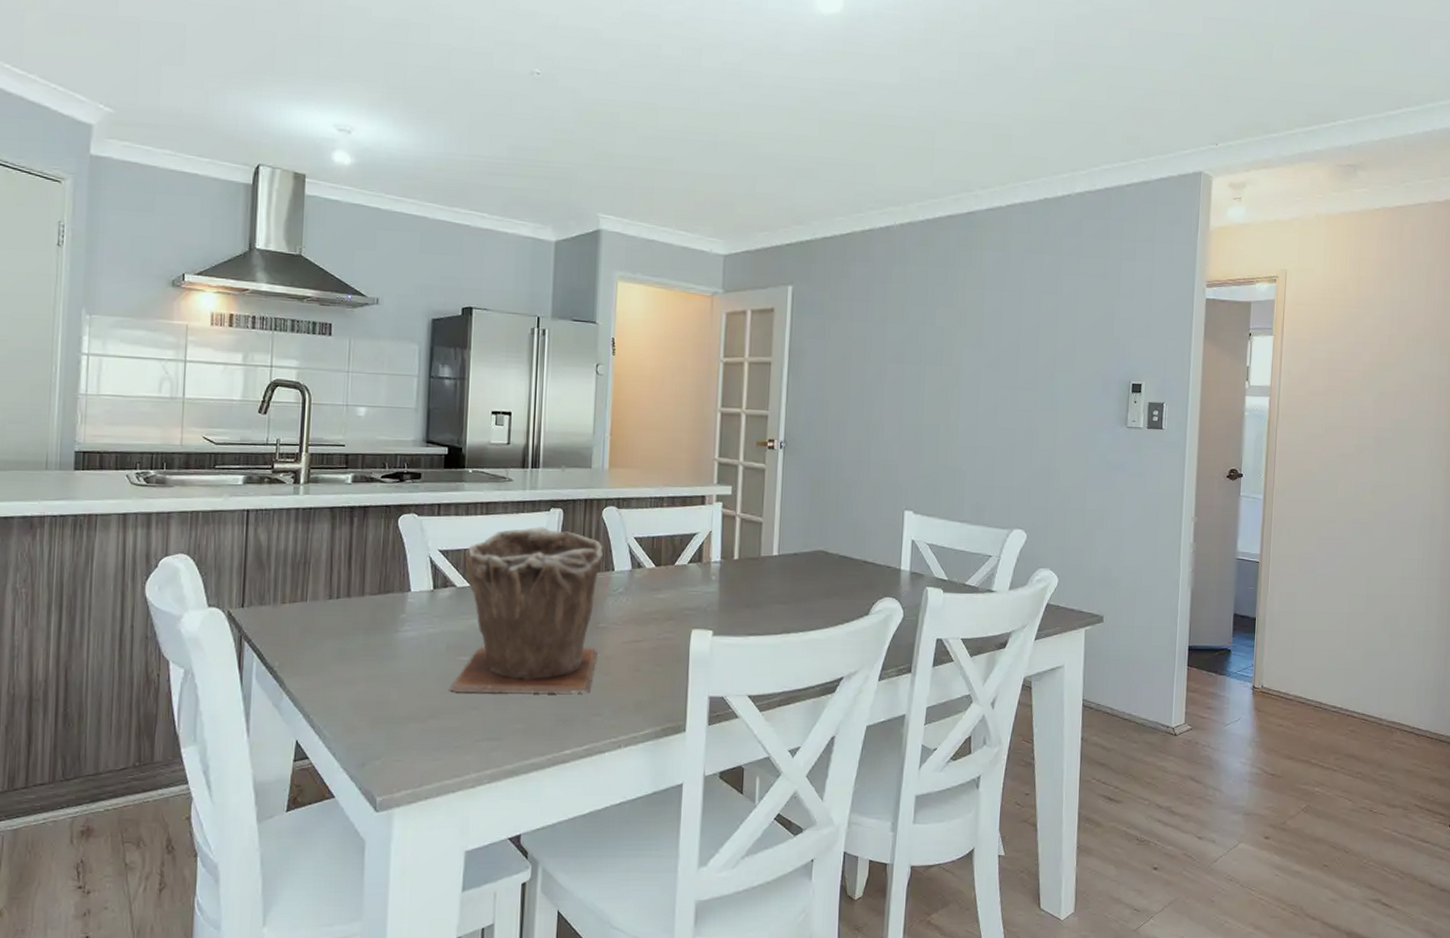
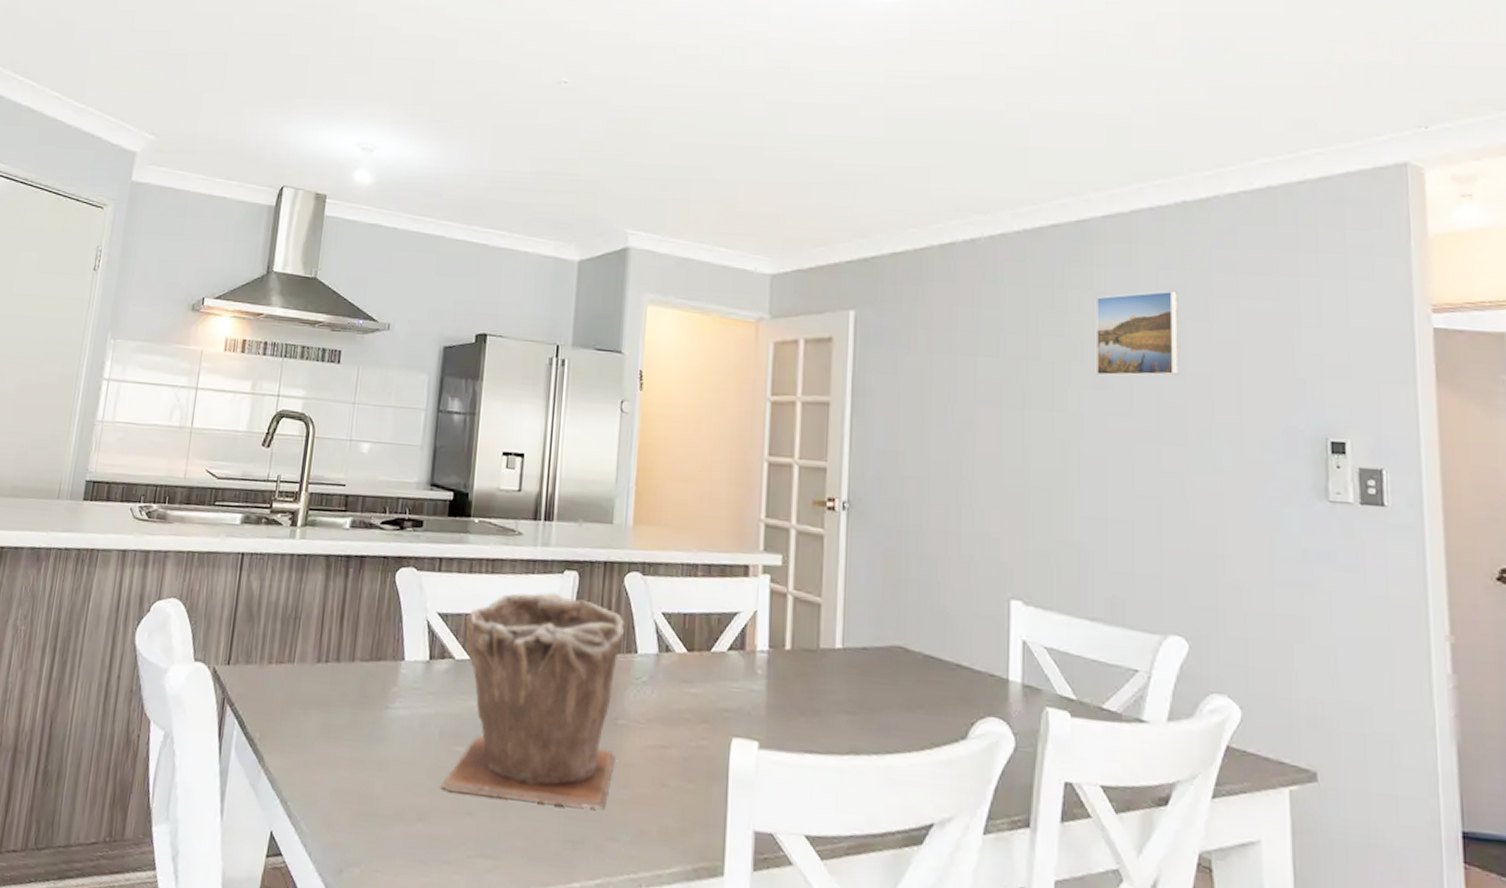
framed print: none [974,269,1036,338] -> present [1095,290,1179,377]

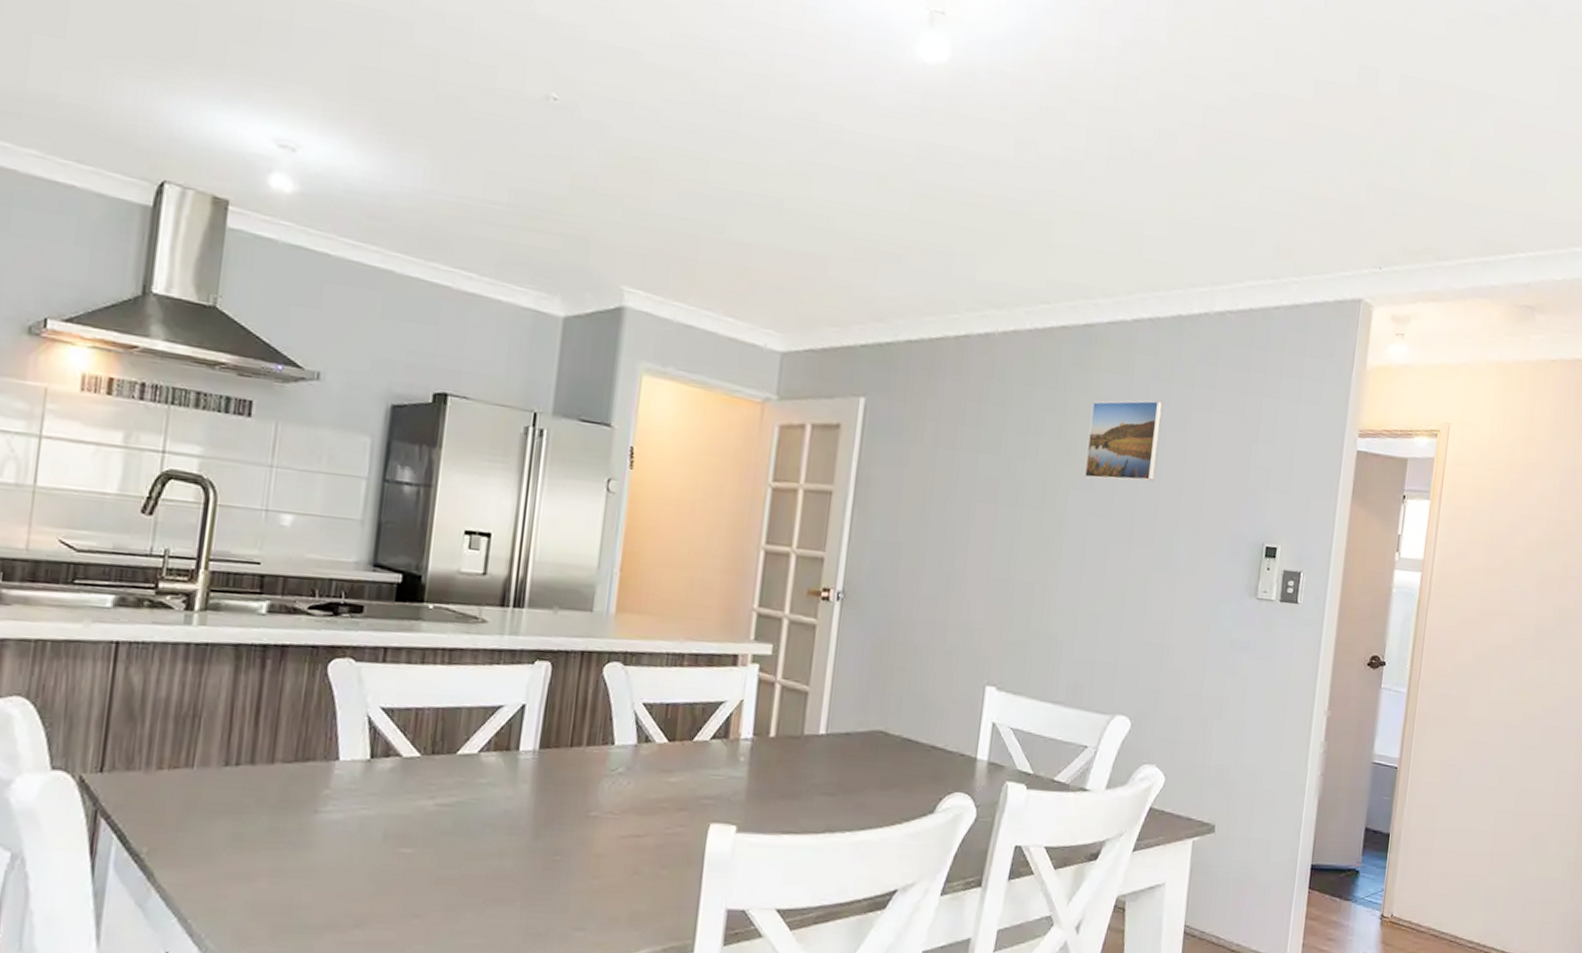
plant pot: present [441,592,625,809] -> none [383,683,602,901]

